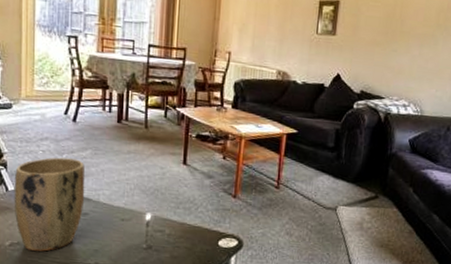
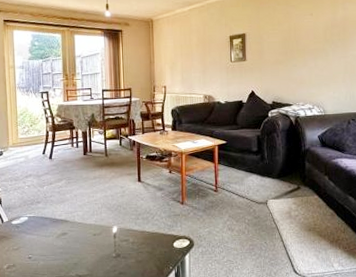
plant pot: present [14,157,85,252] -> none [8,189,63,271]

